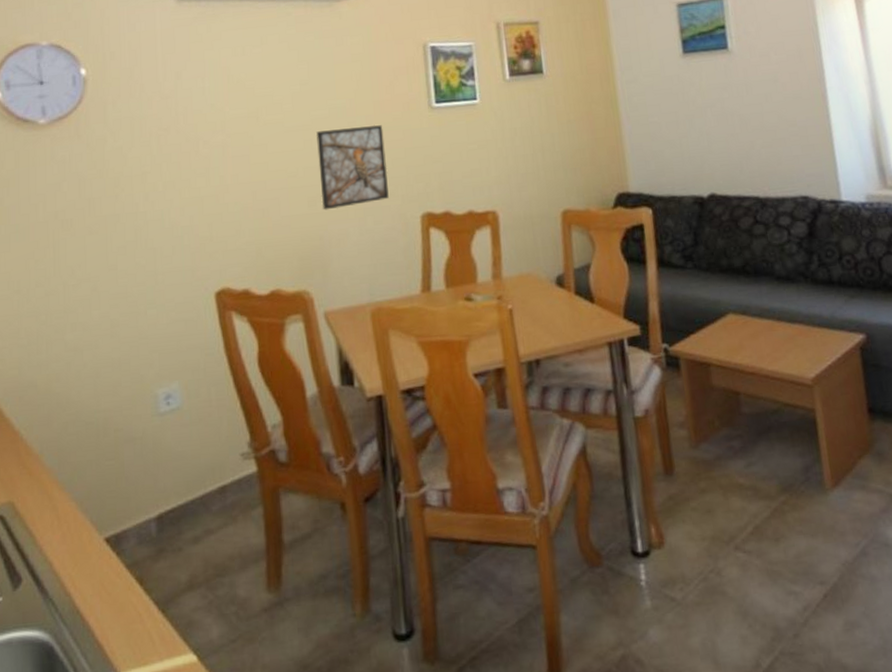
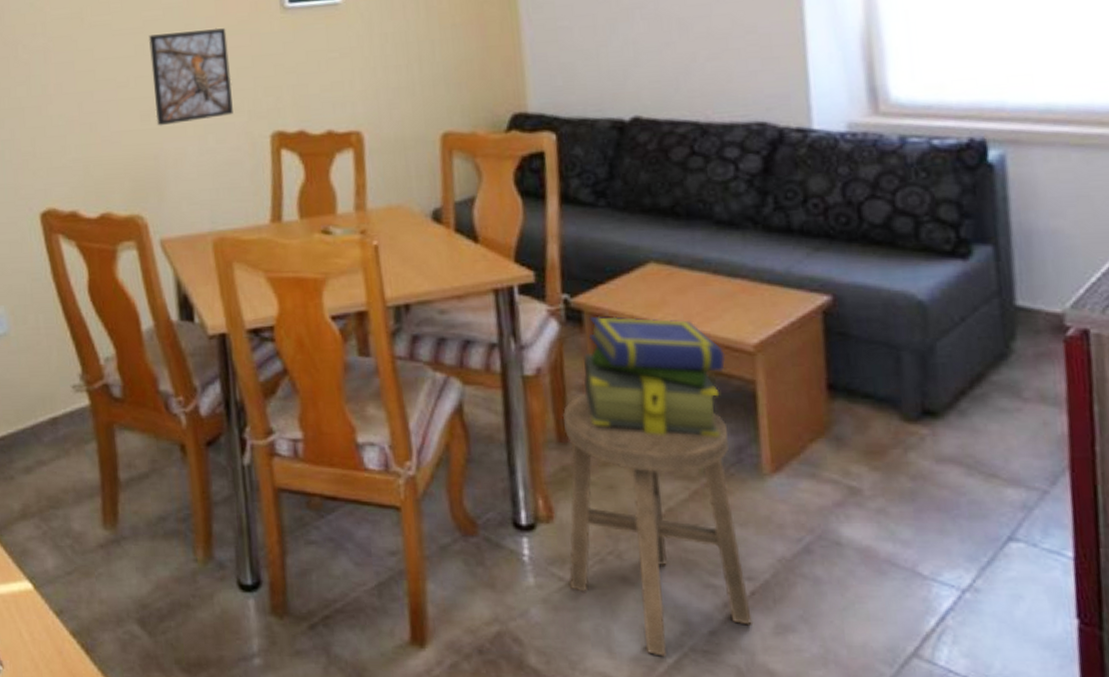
stool: none [667,430,827,663] -> present [562,394,752,657]
stack of books: none [681,360,792,462] -> present [582,315,726,437]

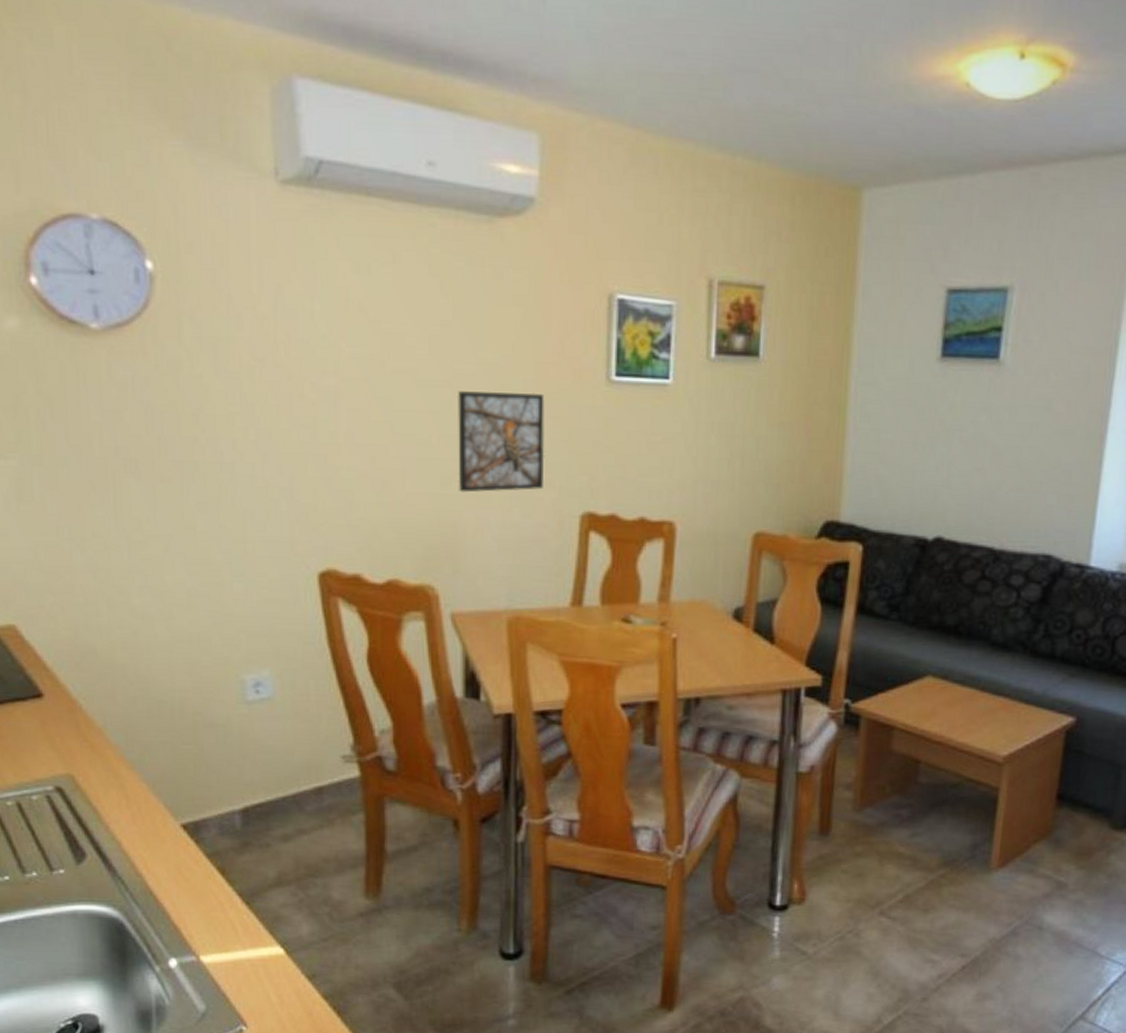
stool: present [562,394,752,657] -> none [811,792,968,1019]
stack of books: present [582,315,726,437] -> none [851,721,978,835]

